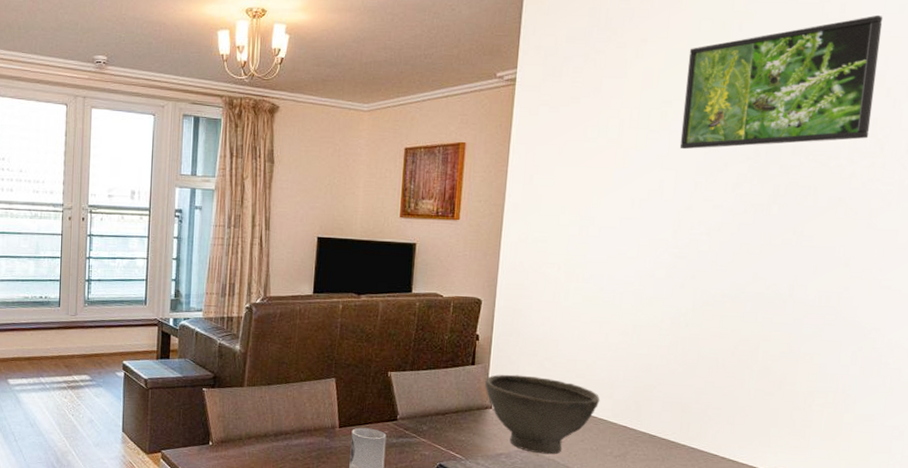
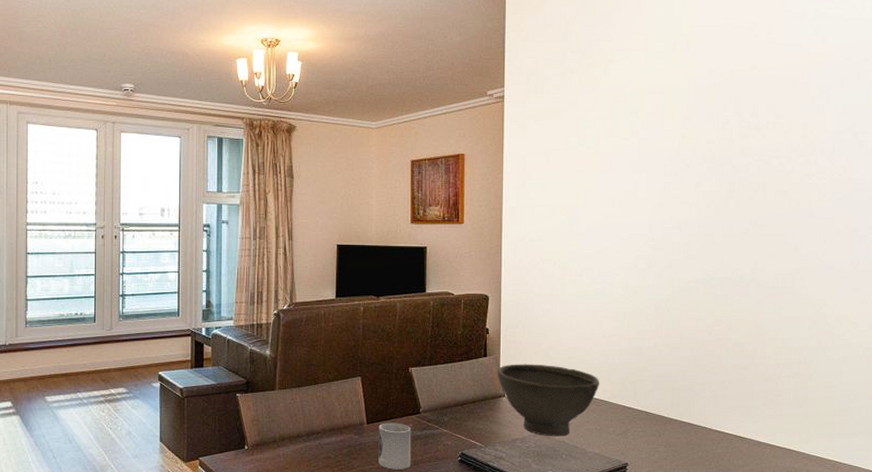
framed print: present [679,14,884,150] -> none [648,35,802,154]

